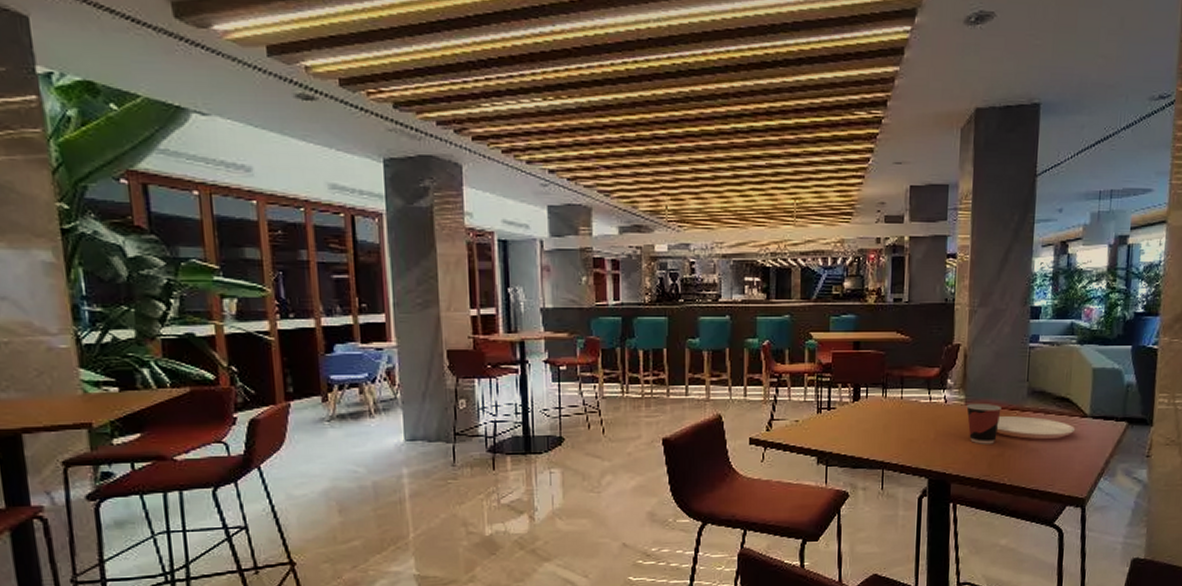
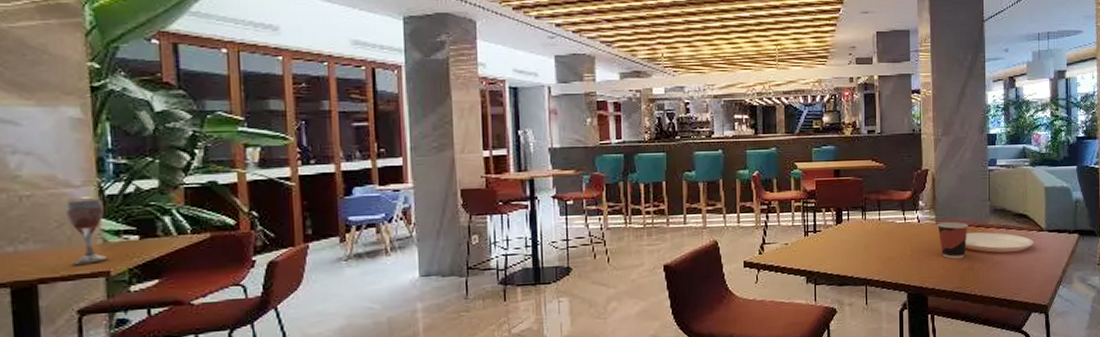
cup: none [43,347,90,415] -> present [65,198,108,265]

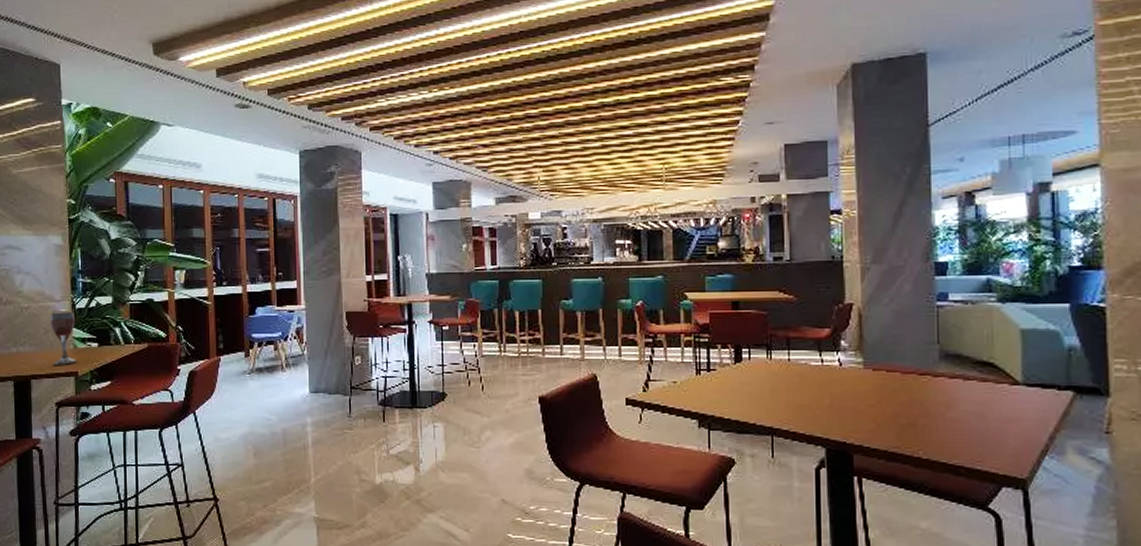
cup: present [937,222,968,259] -> none [865,368,908,412]
plate: present [965,232,1034,253] -> none [904,382,1005,408]

